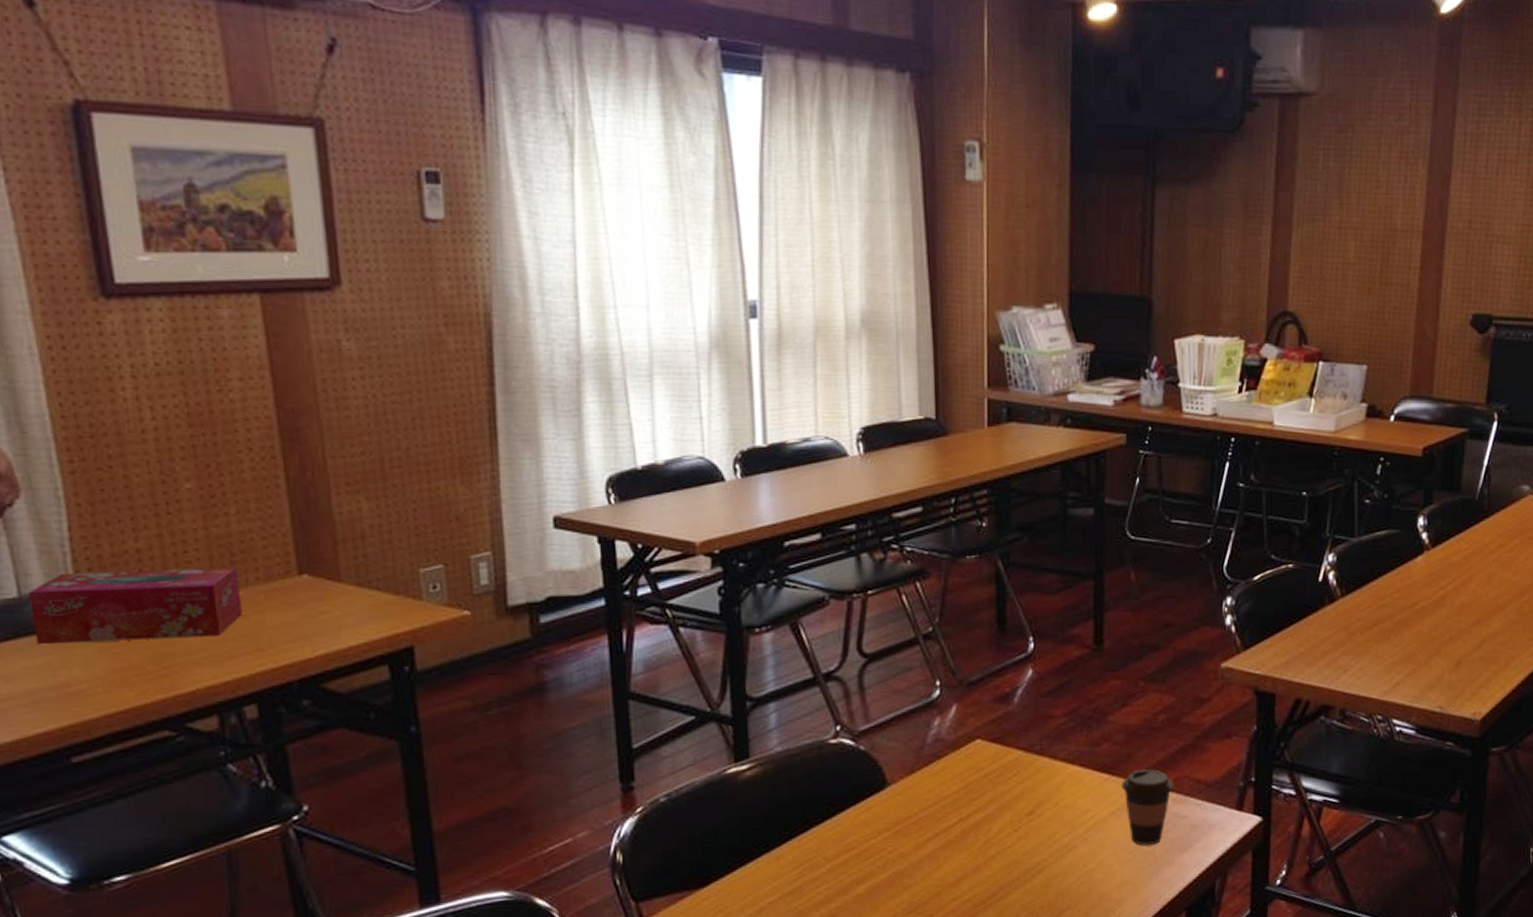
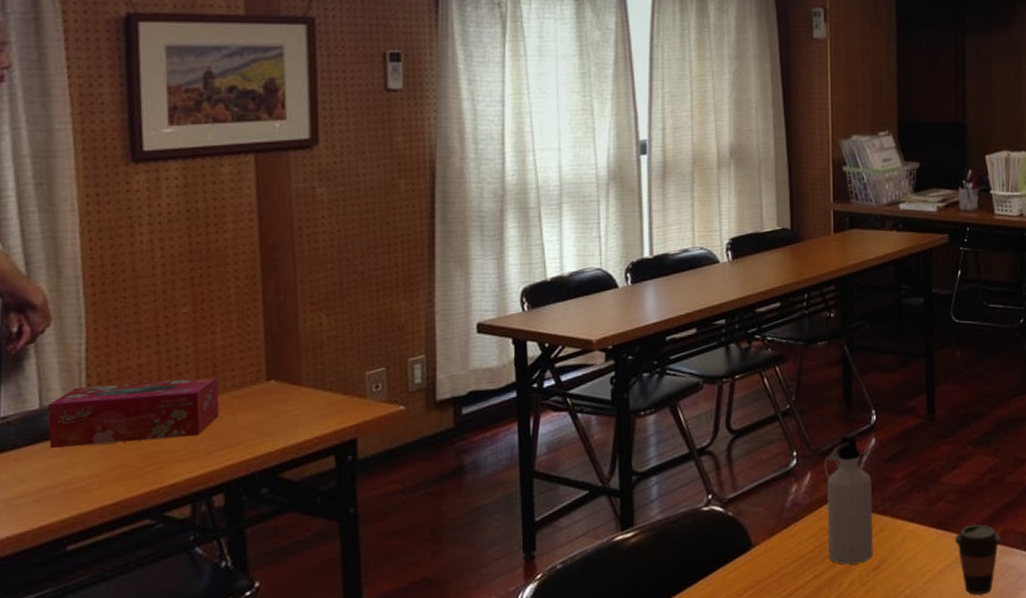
water bottle: none [971,665,1028,809] -> present [823,436,874,565]

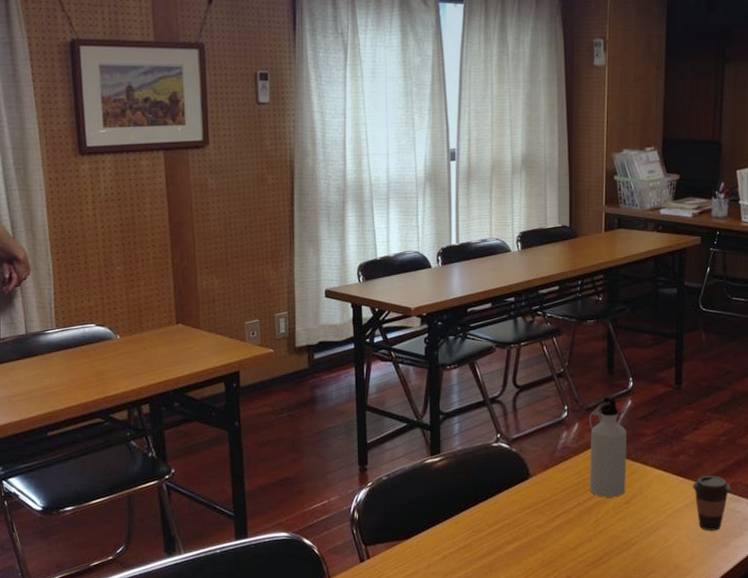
tissue box: present [48,377,219,449] -> none [31,319,144,363]

